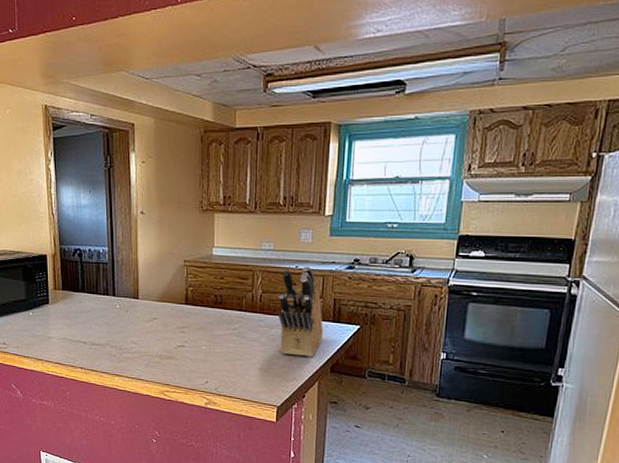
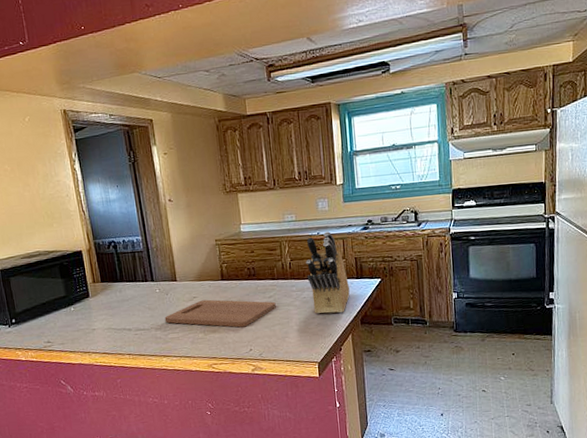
cutting board: none [121,322,240,357] -> present [164,299,276,328]

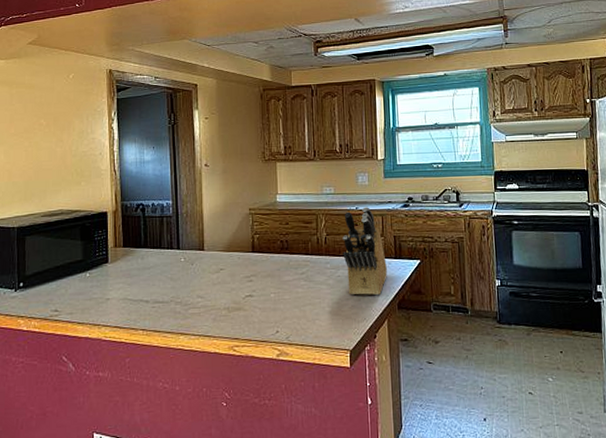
cutting board: present [164,299,276,328] -> none [187,272,308,306]

